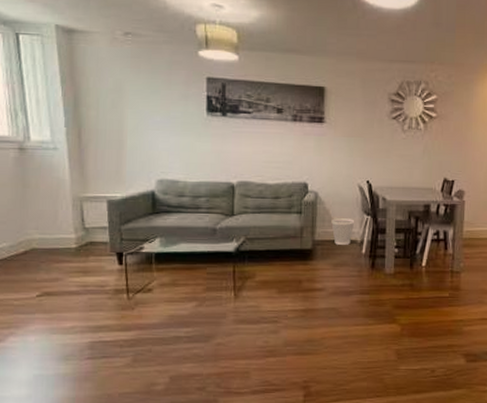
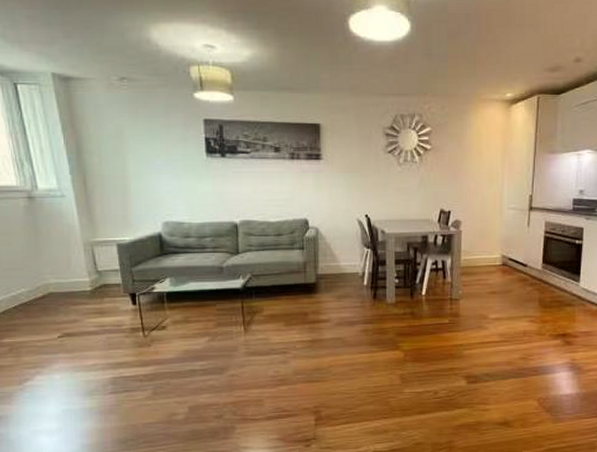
wastebasket: present [331,218,355,245] -> none [333,252,356,278]

